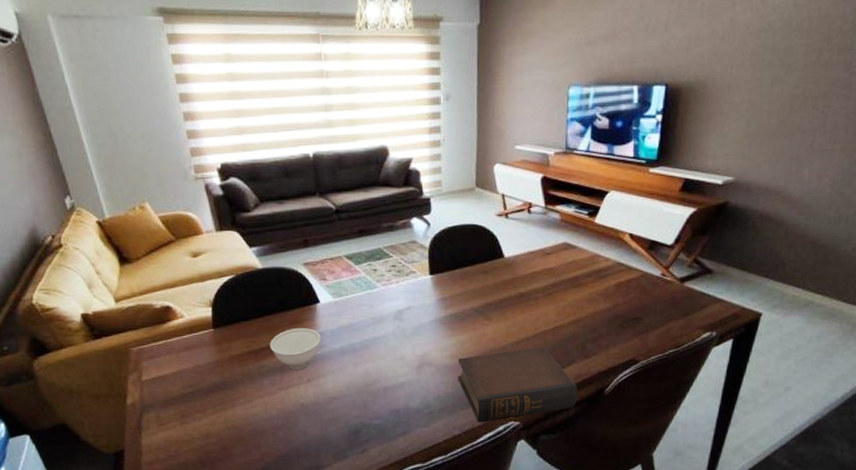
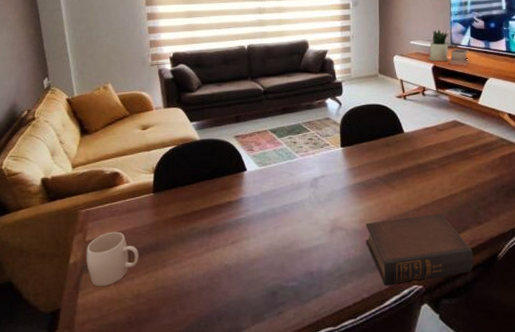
mug: none [144,370,204,428] -> present [86,231,139,287]
bowl: present [270,328,321,371] -> none [201,193,246,233]
planter: none [536,130,563,172] -> present [428,30,449,62]
books: none [562,154,587,177] -> present [449,48,469,67]

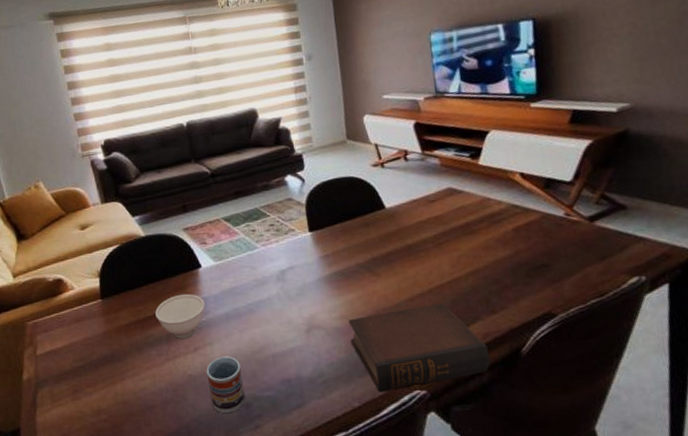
mug: present [86,231,139,287] -> none [39,343,95,404]
bowl: none [201,193,246,233] -> present [155,294,205,340]
cup: none [241,250,273,301] -> present [206,356,246,414]
planter: present [428,30,449,62] -> none [407,76,436,118]
books: present [449,48,469,67] -> none [435,97,462,121]

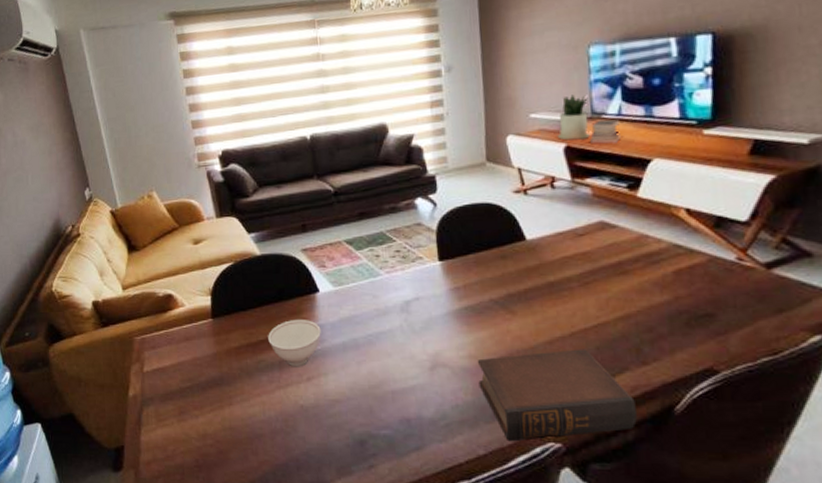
cup: present [206,356,246,414] -> none [319,389,360,450]
planter: none [407,76,436,118] -> present [557,94,590,141]
books: none [435,97,462,121] -> present [589,119,621,145]

